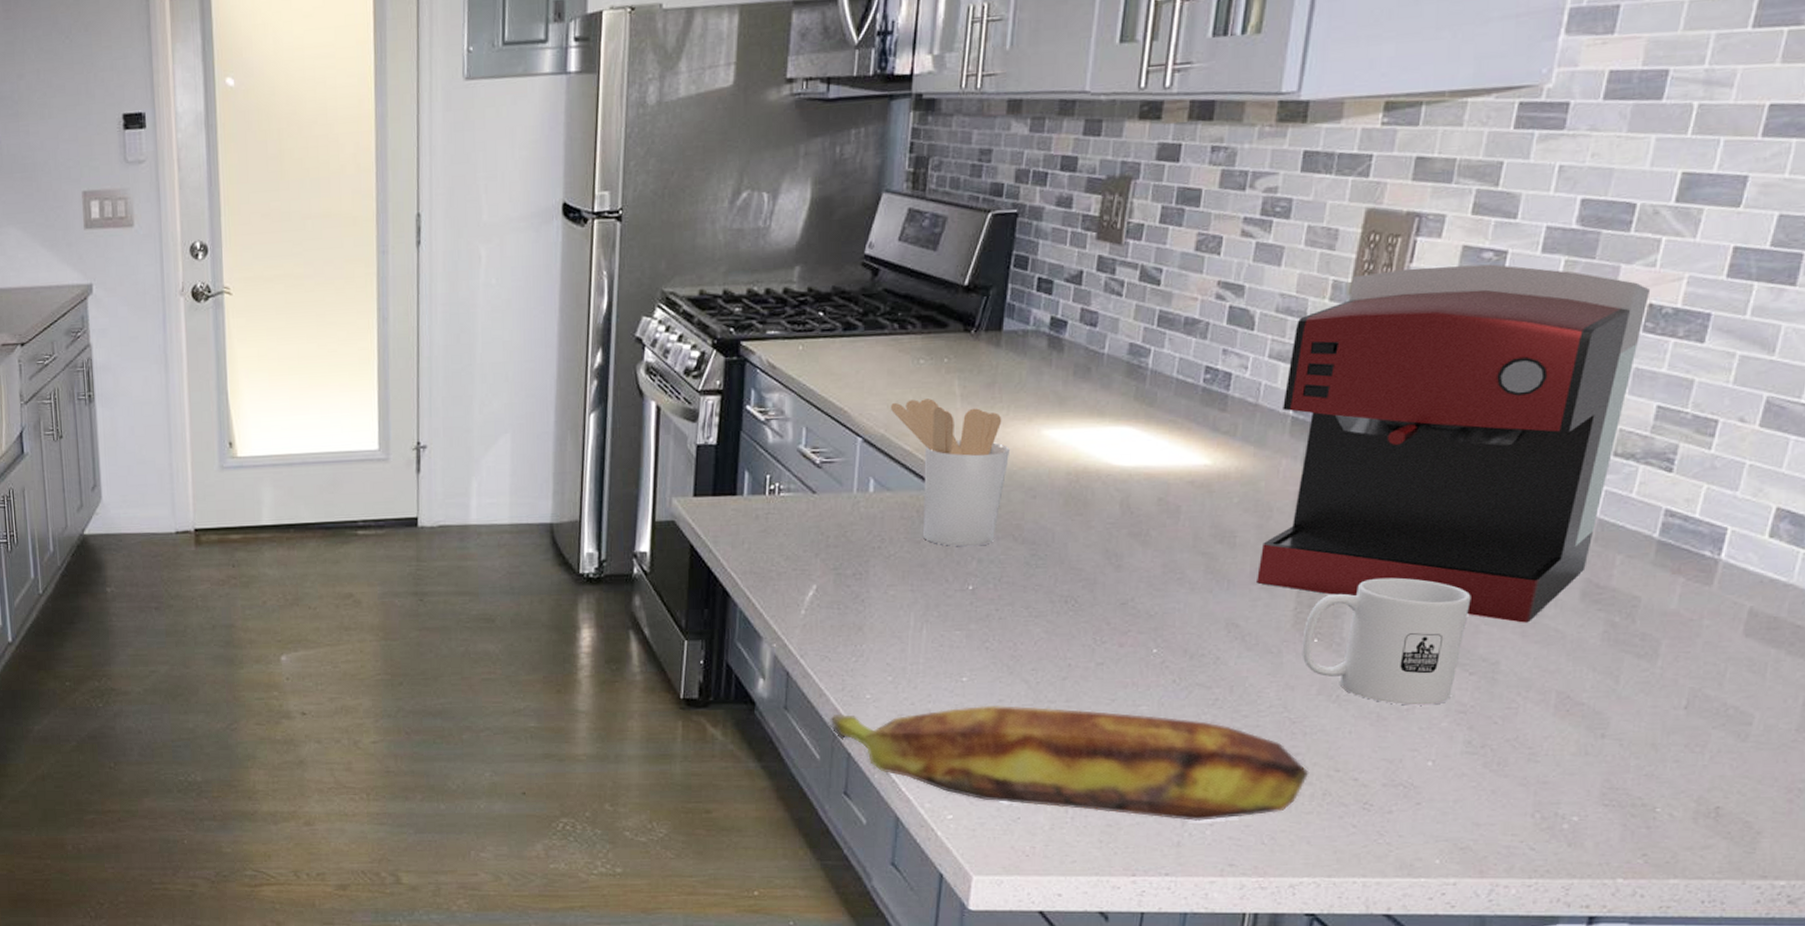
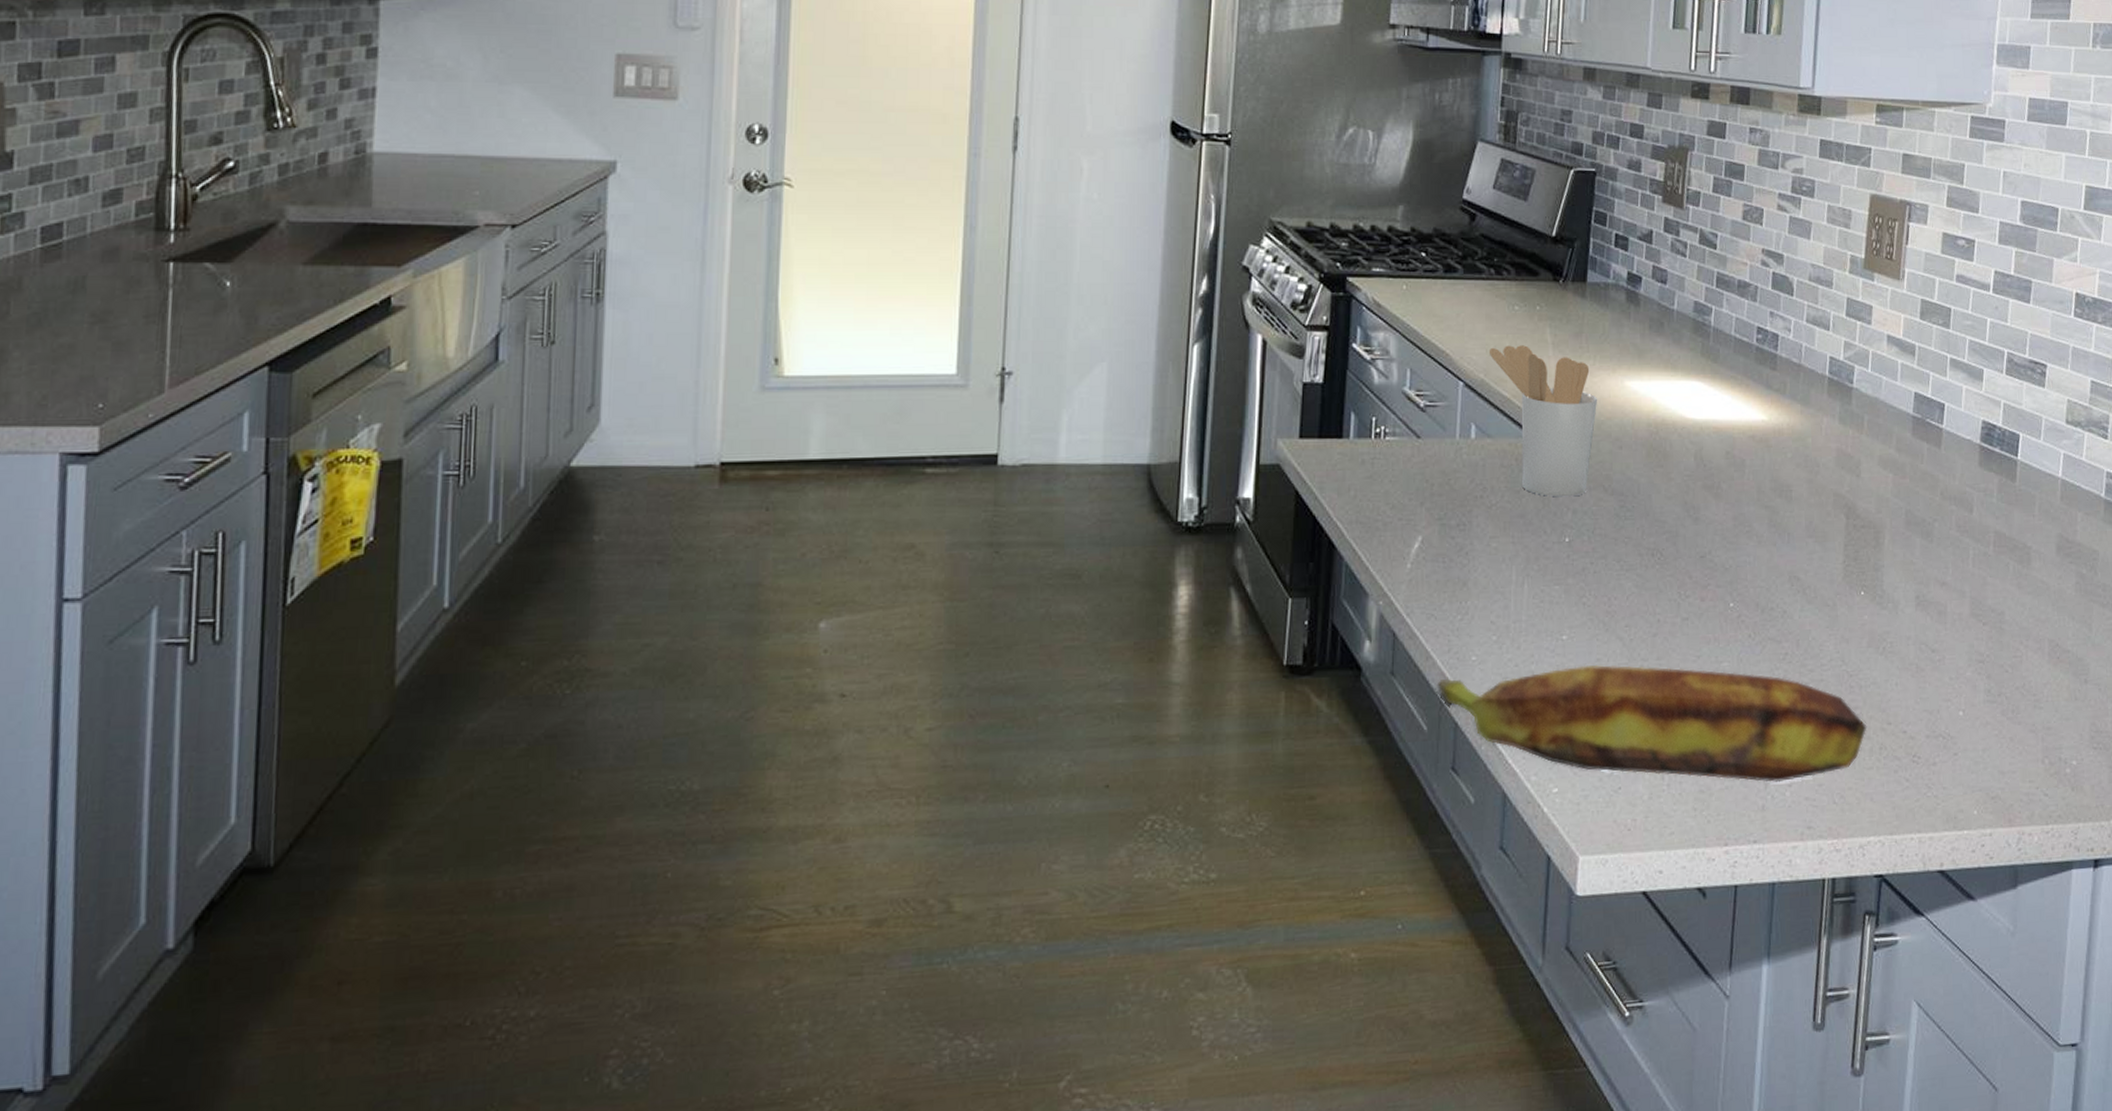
coffee maker: present [1257,264,1651,623] -> none [1811,249,2076,575]
mug: present [1302,577,1471,706] -> none [1851,532,1978,656]

